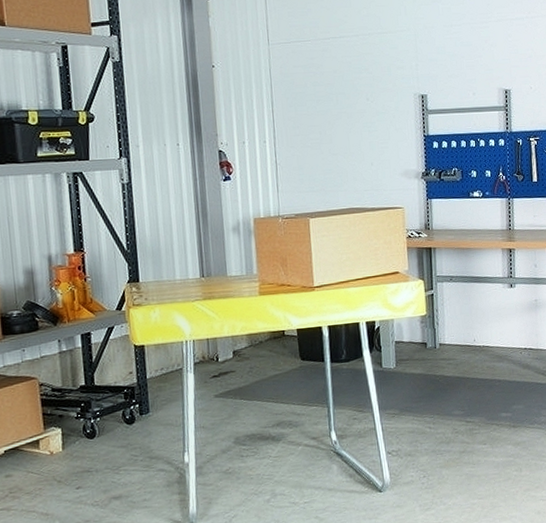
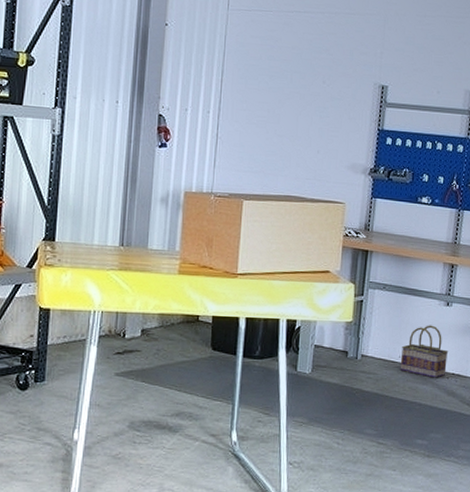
basket: none [475,307,519,355] -> present [400,325,449,378]

